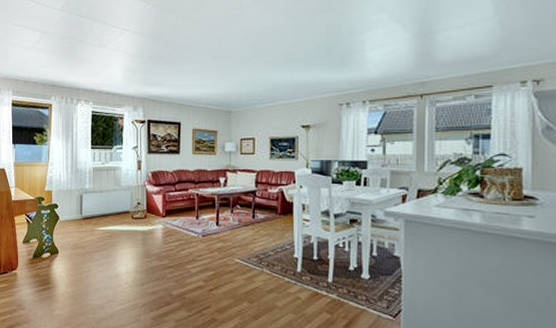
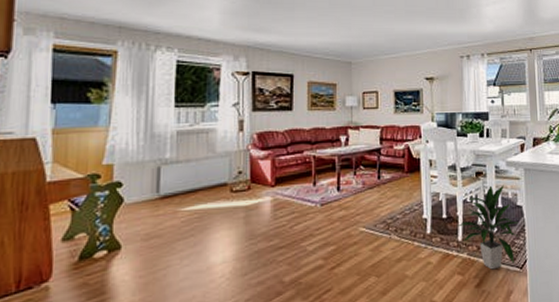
indoor plant: none [328,233,394,314] -> present [458,184,518,270]

